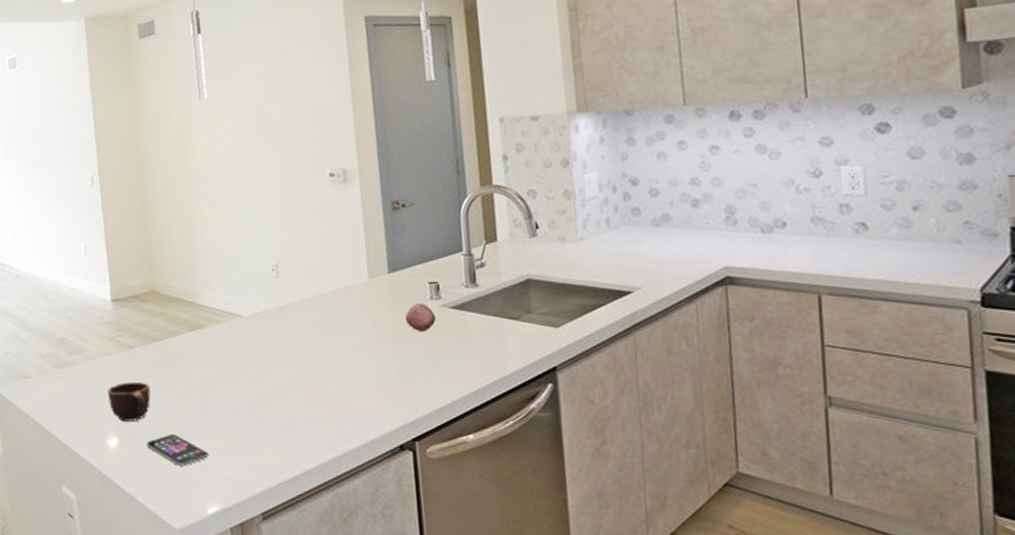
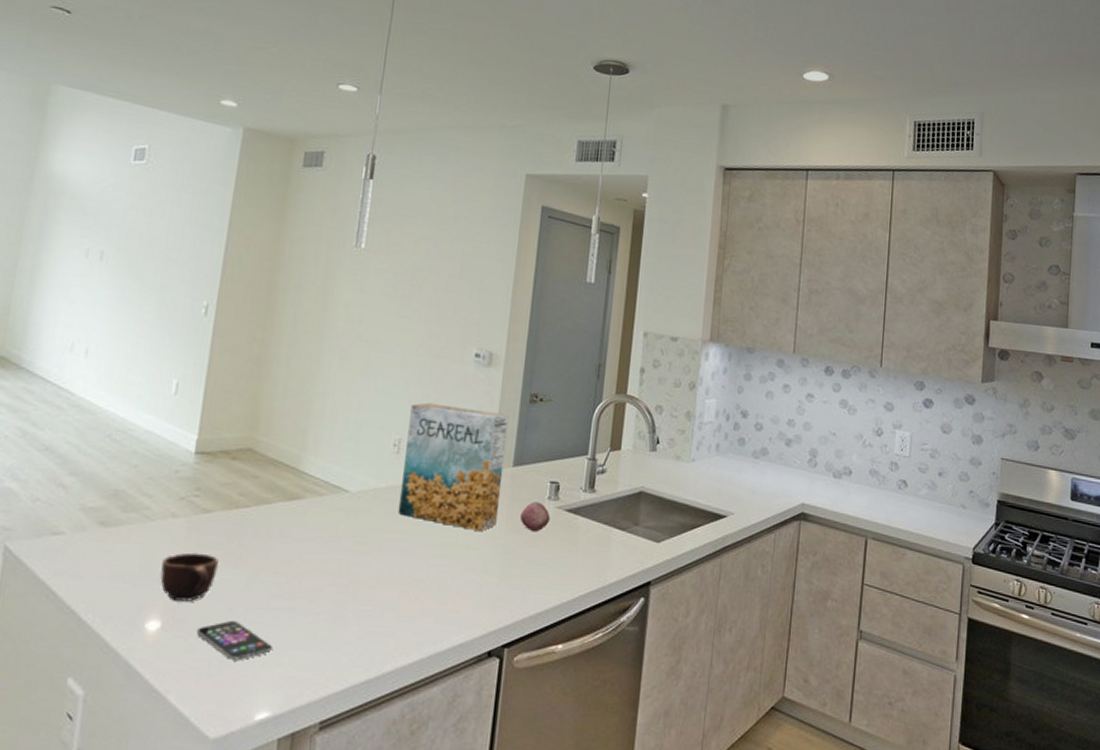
cereal box: none [280,225,383,338] -> present [397,402,509,532]

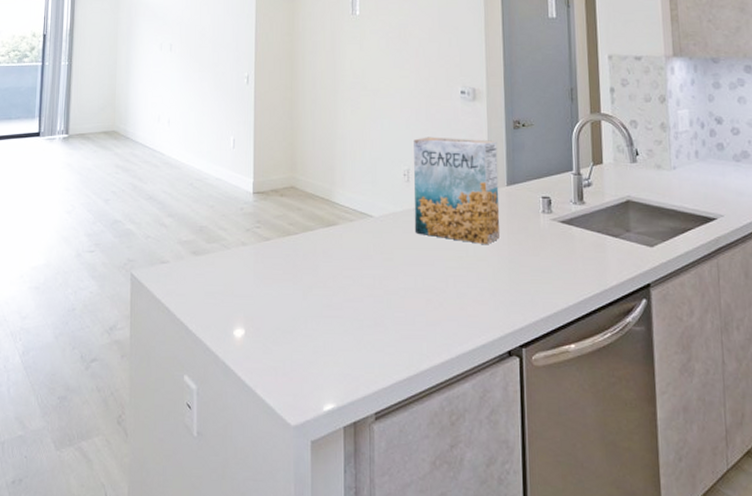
mug: present [160,552,219,602] -> none [240,273,280,313]
smartphone: present [197,620,272,661] -> none [272,327,329,361]
fruit: present [519,502,551,532] -> none [519,216,547,243]

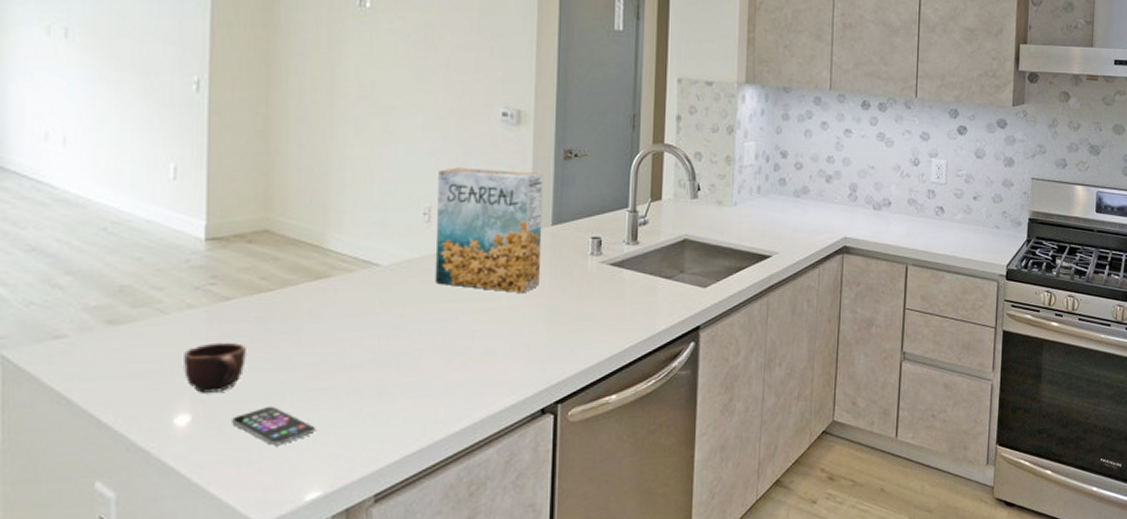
mug: none [240,273,280,313] -> present [184,342,246,393]
smartphone: none [272,327,329,361] -> present [232,405,315,446]

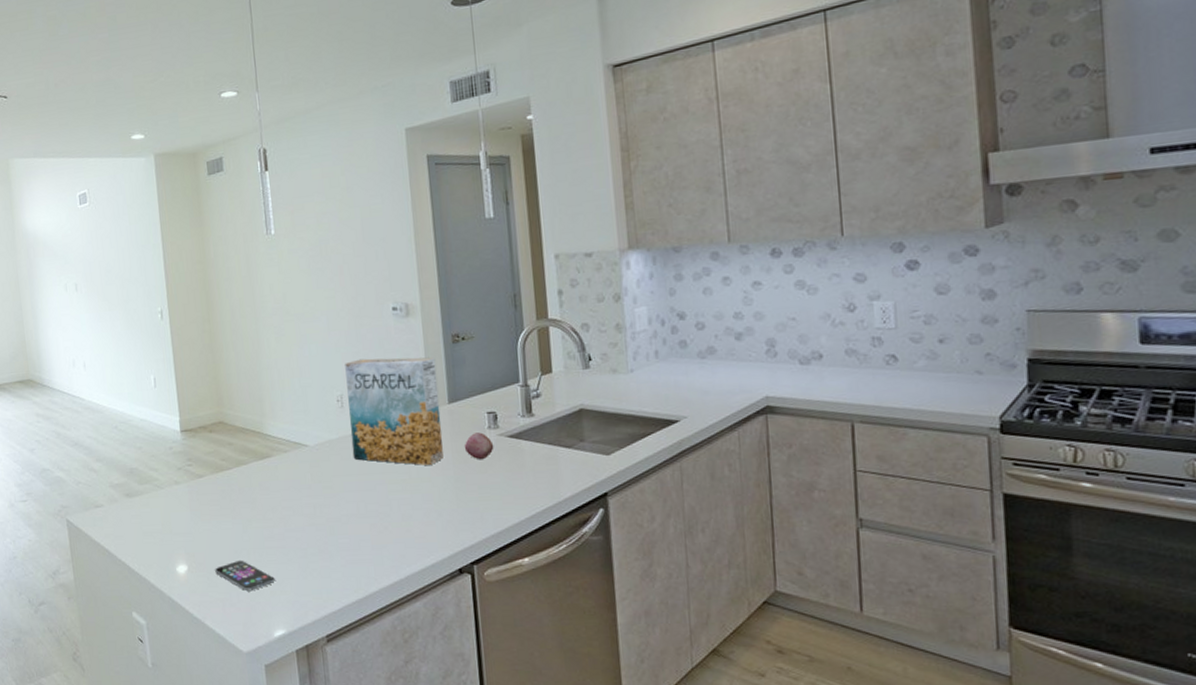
mug: present [184,342,246,393] -> none [177,509,219,549]
fruit: none [563,259,595,289] -> present [464,432,494,460]

